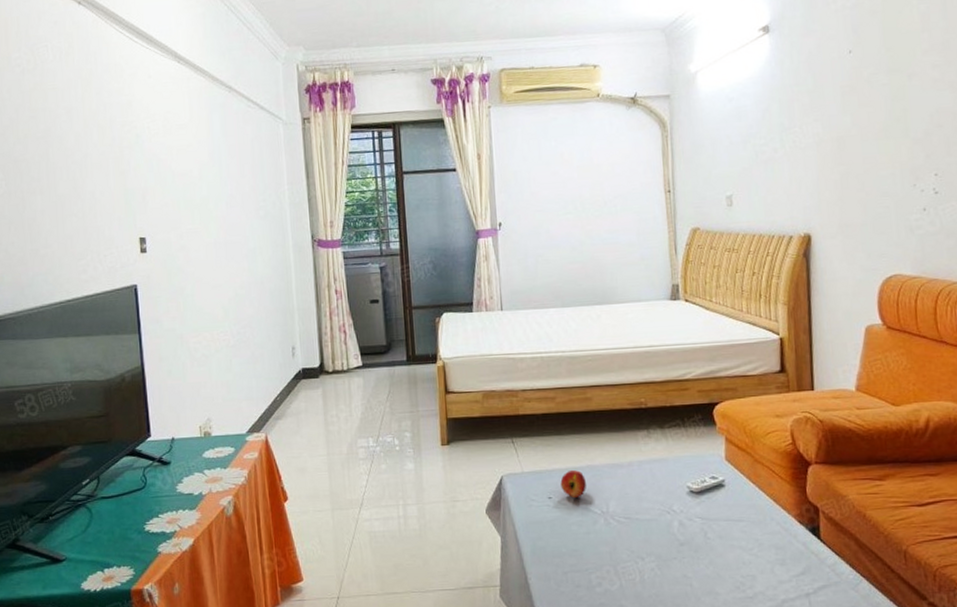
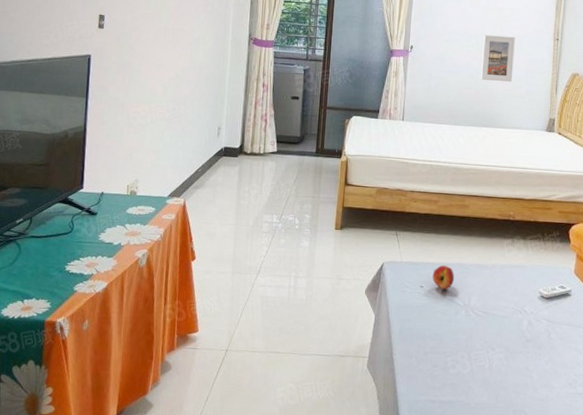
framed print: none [582,195,623,252] -> present [481,35,515,83]

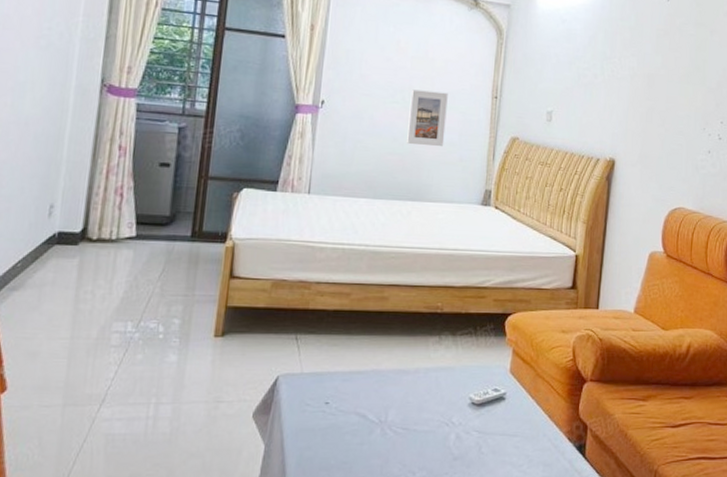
apple: present [432,265,454,290] -> none [340,373,368,405]

